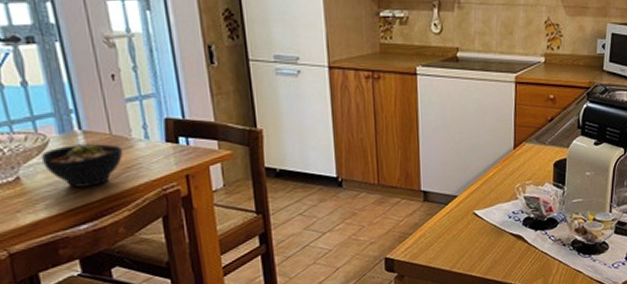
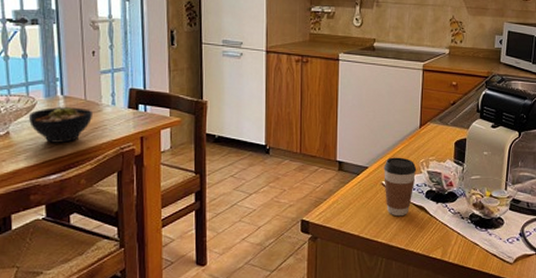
coffee cup: none [475,183,512,248] -> present [384,157,417,217]

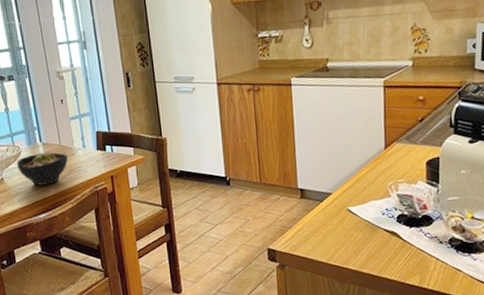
coffee cup: present [384,157,417,217] -> none [348,181,385,243]

